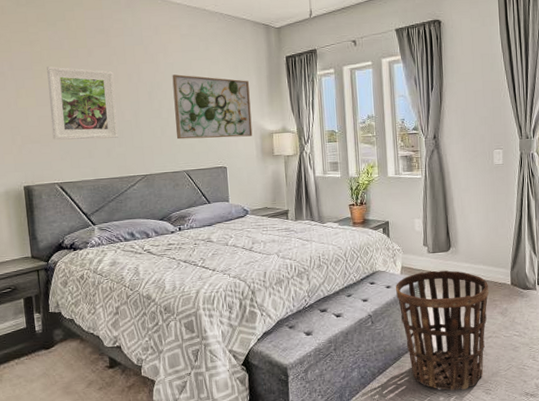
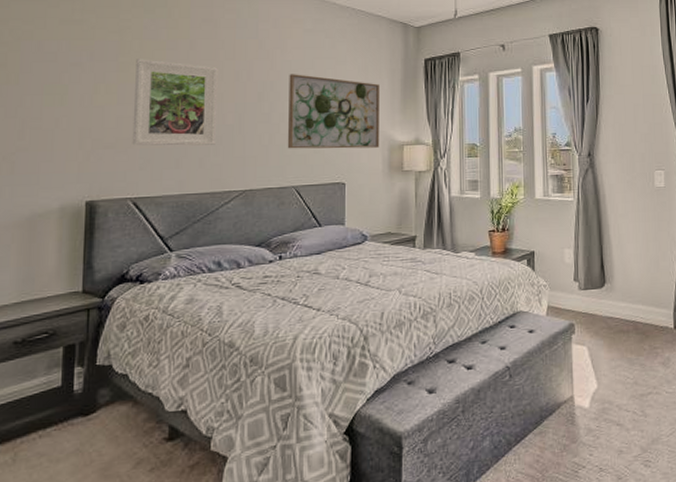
basket: present [395,270,490,391] -> none [539,311,649,463]

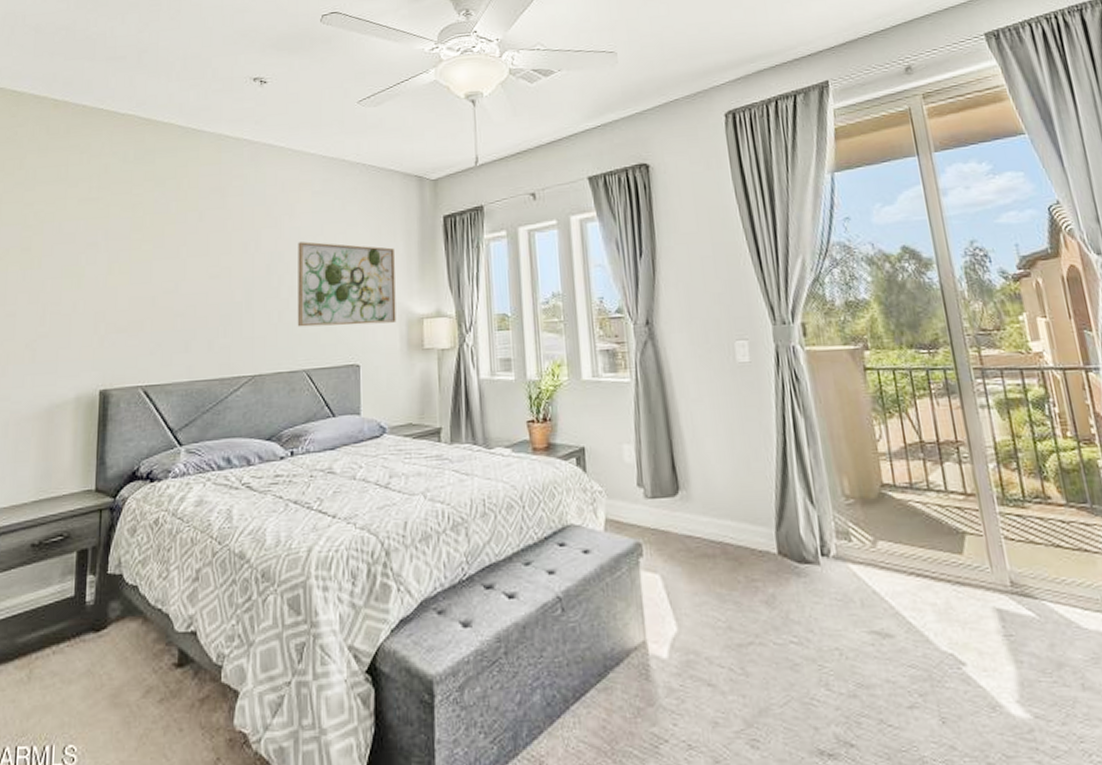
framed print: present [132,59,218,146] -> none [143,234,226,329]

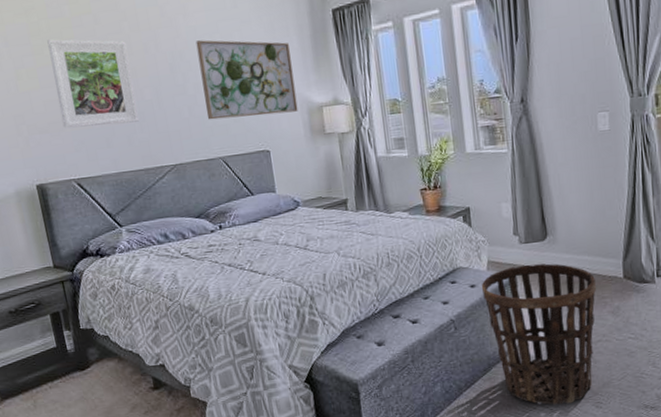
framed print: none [143,234,226,329] -> present [47,39,139,129]
basket: none [596,527,745,738] -> present [481,263,597,405]

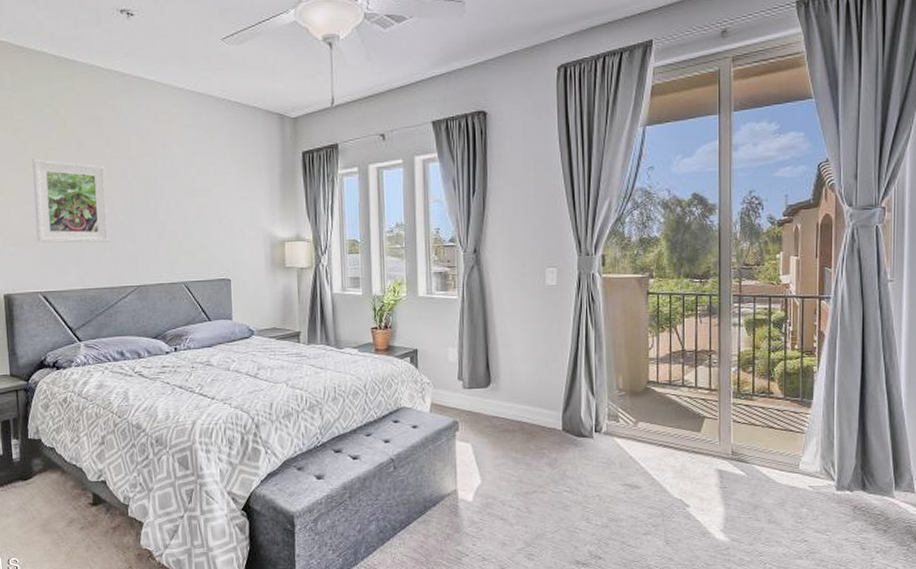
wall art: present [195,40,298,120] -> none [171,170,262,246]
basket: present [481,263,597,405] -> none [423,409,536,553]

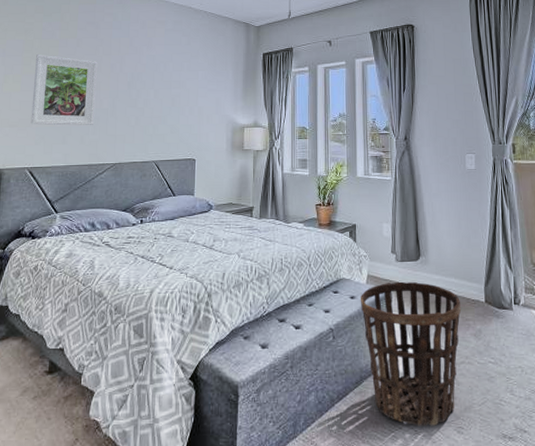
basket: none [423,409,536,553] -> present [360,281,462,426]

